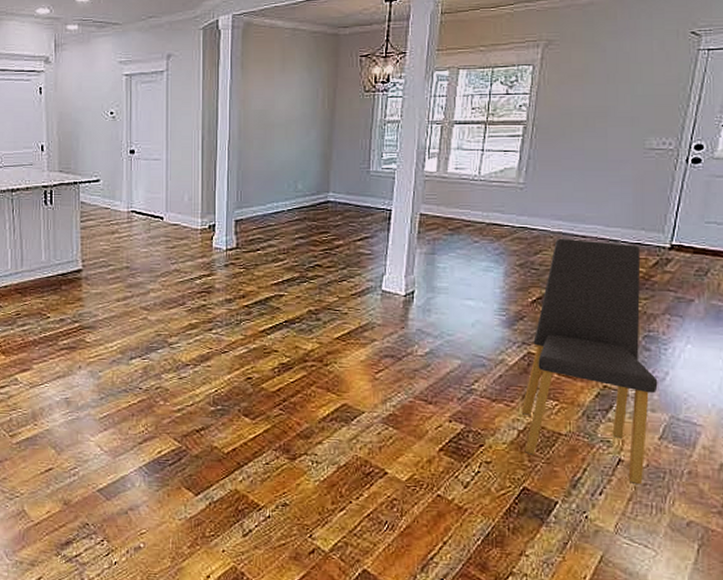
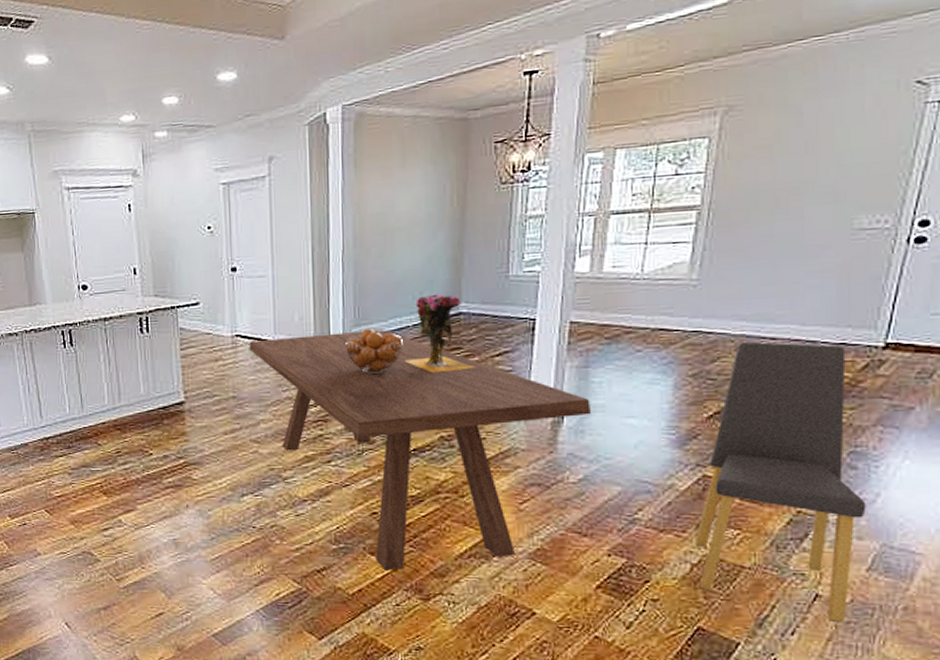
dining table: none [143,213,437,432] -> present [249,330,592,571]
fruit basket: none [227,211,280,252] -> present [344,329,404,375]
vase: none [278,183,341,253] -> present [403,294,477,373]

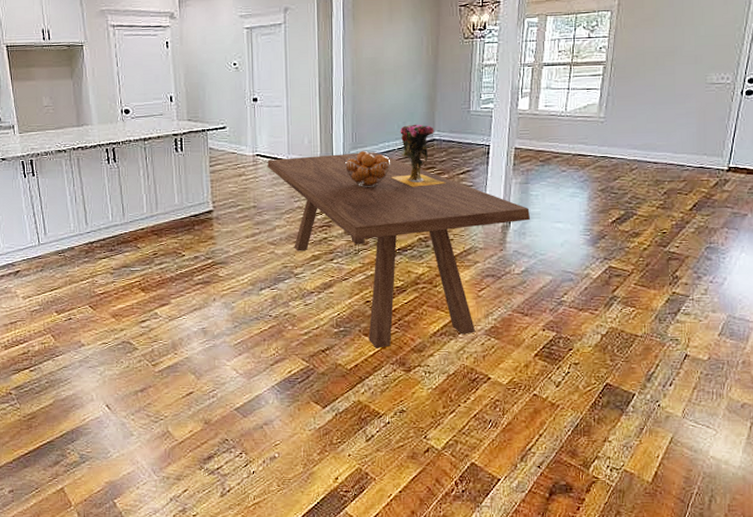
dining chair: present [695,341,866,623] -> none [604,165,718,375]

